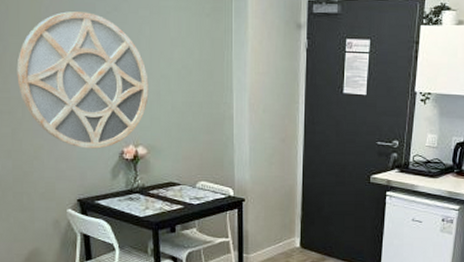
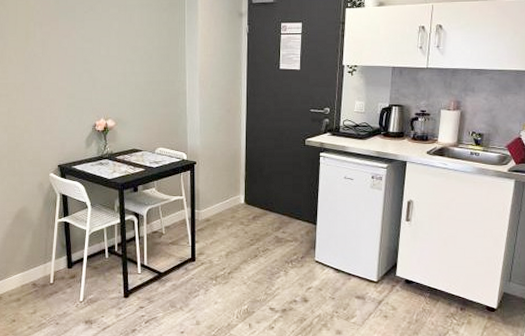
home mirror: present [16,11,149,149] -> none [13,13,117,123]

